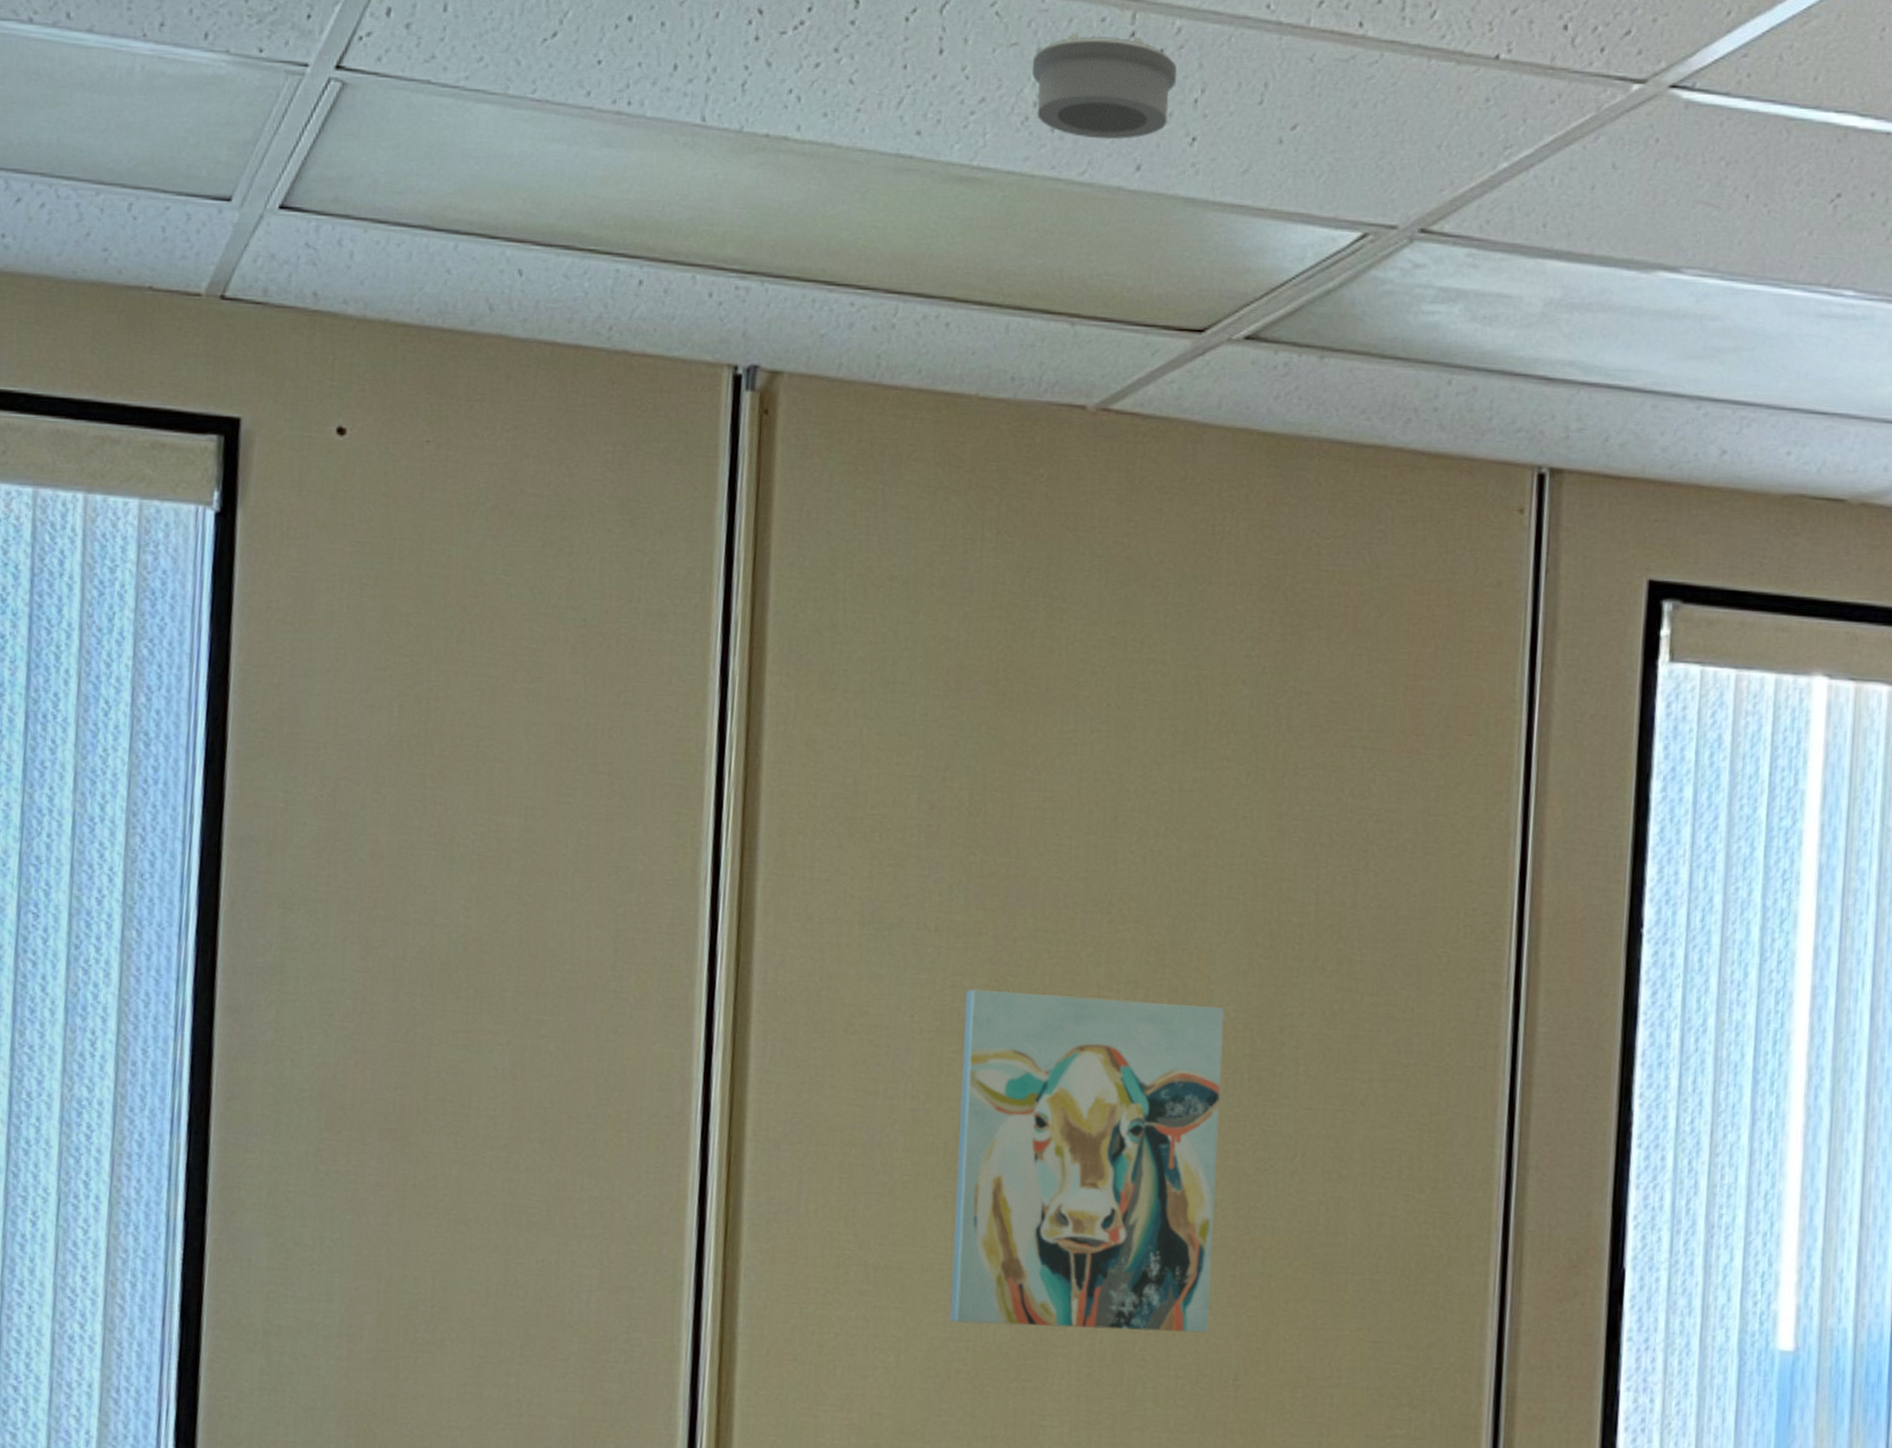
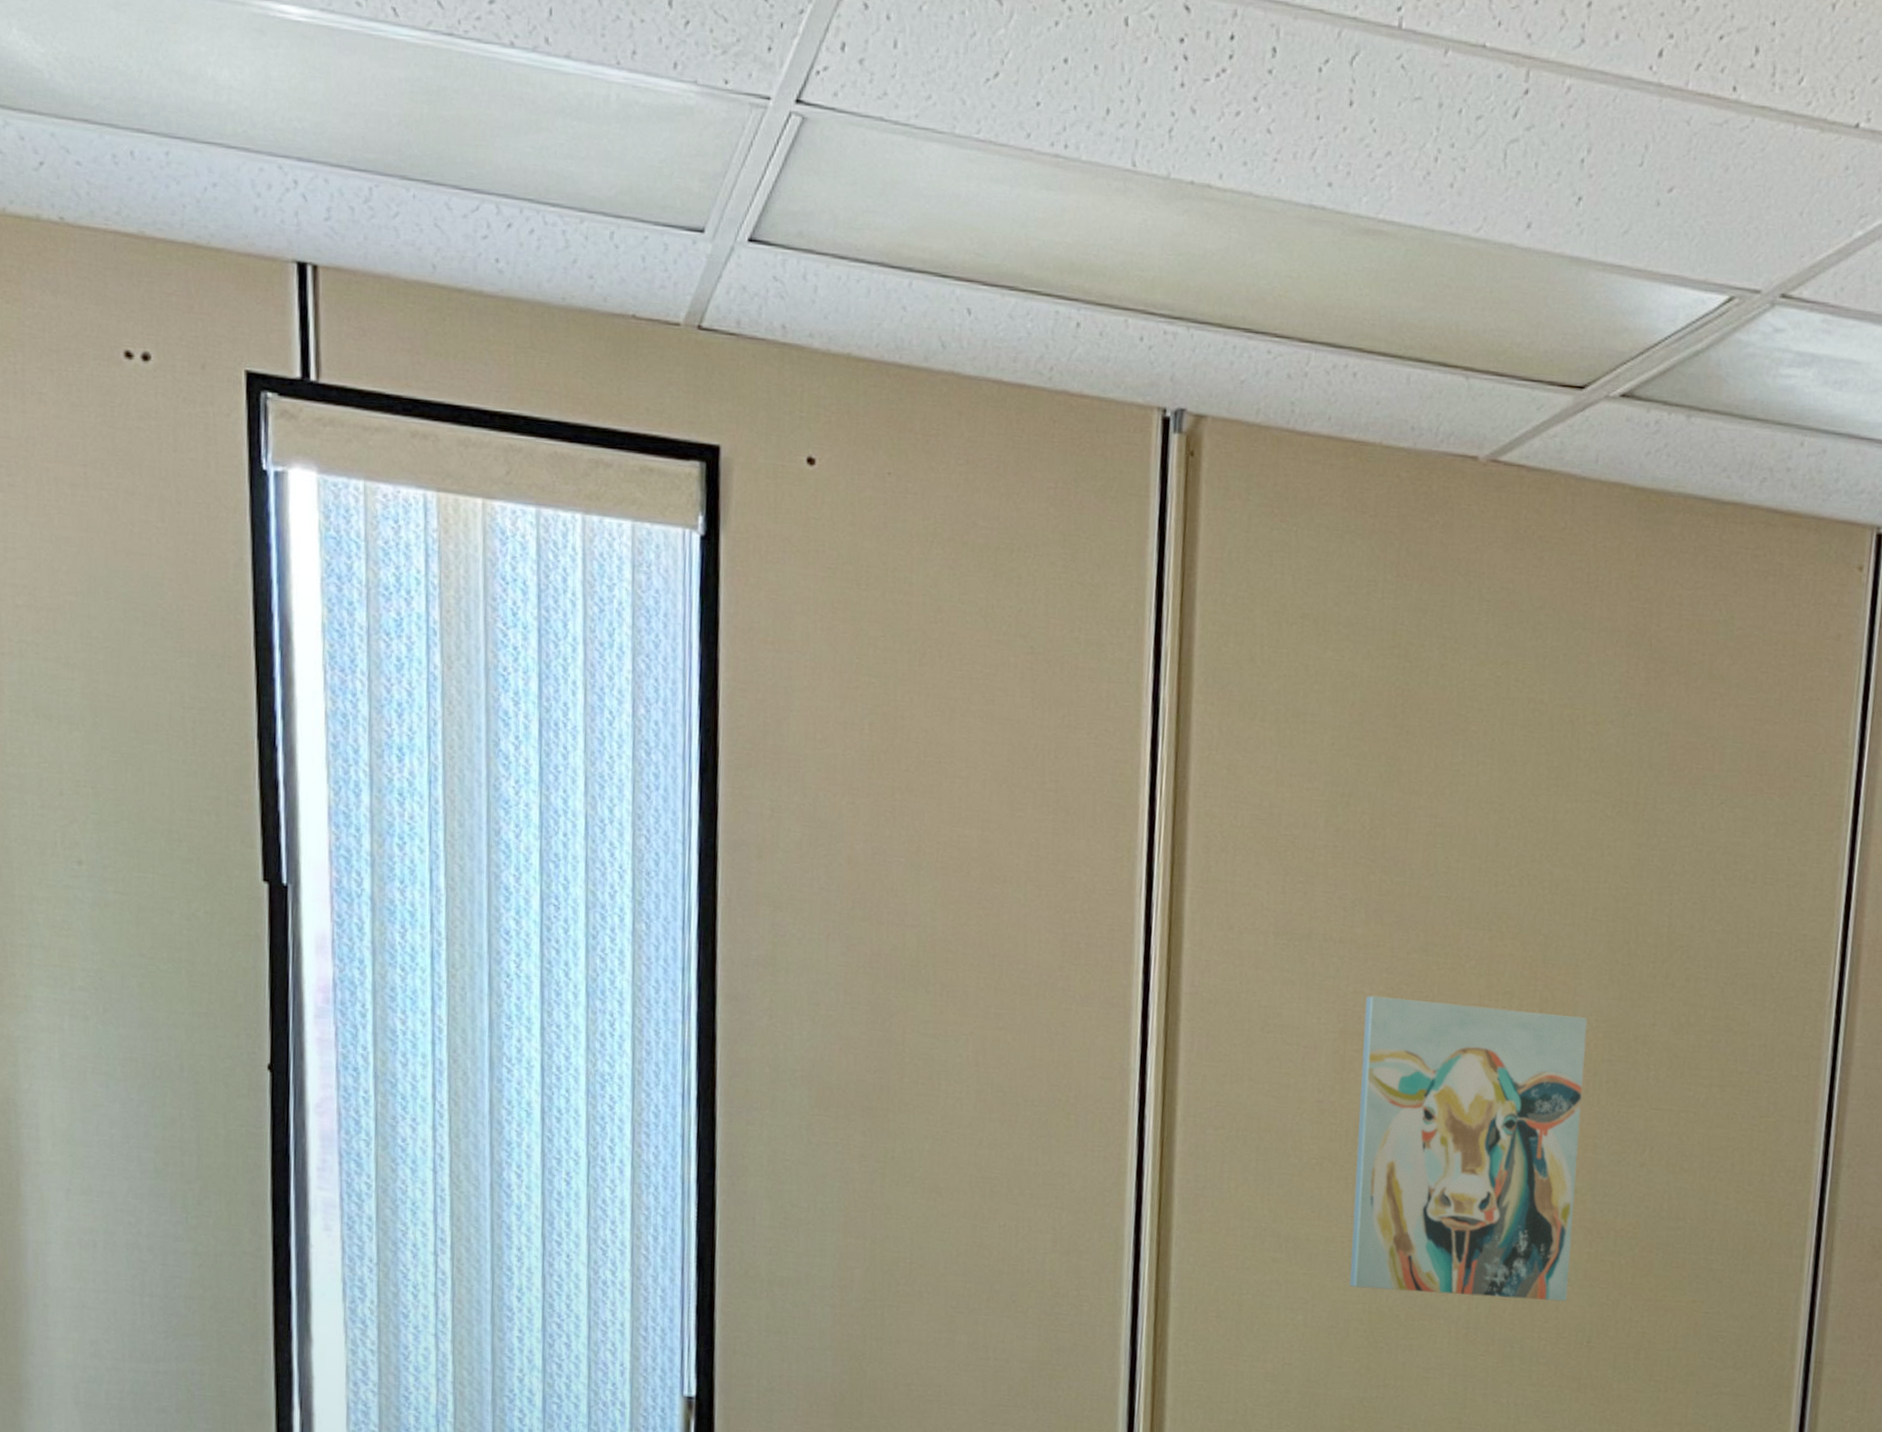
smoke detector: present [1032,32,1177,140] -> none [1434,88,1566,197]

